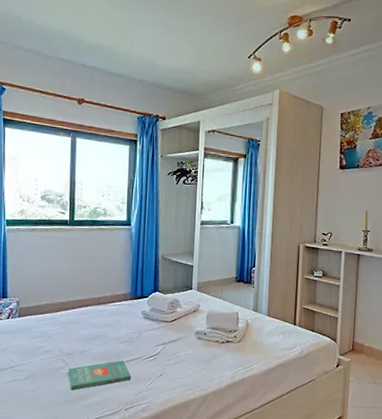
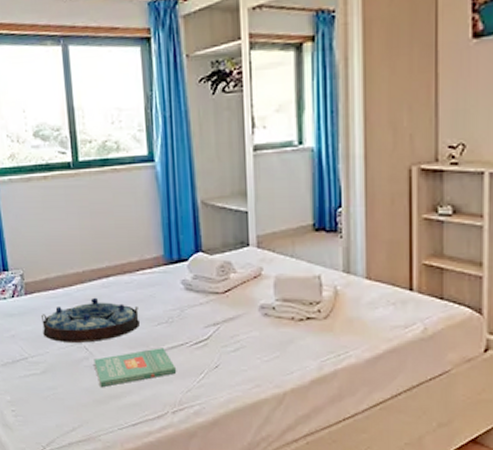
serving tray: none [30,321,108,356] -> present [41,297,139,343]

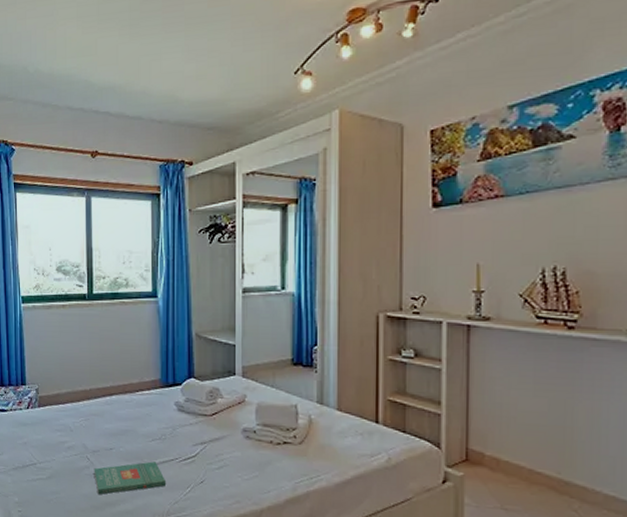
serving tray: present [41,297,139,343] -> none [51,413,136,453]

